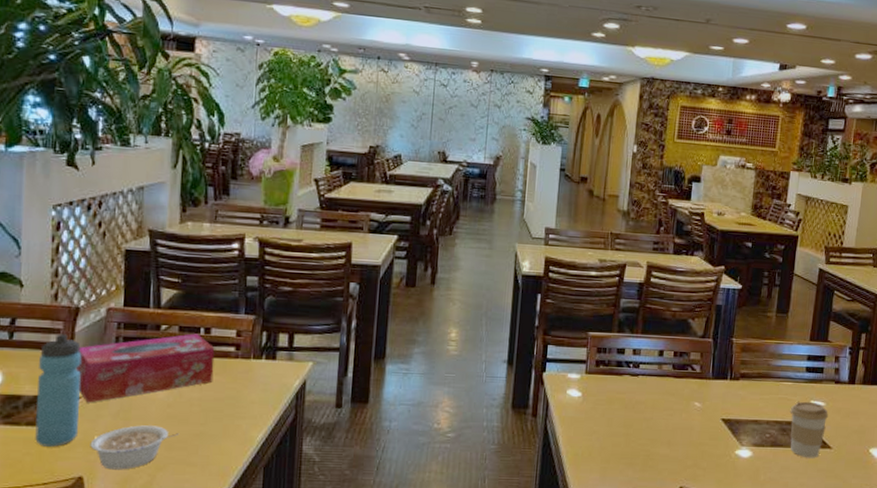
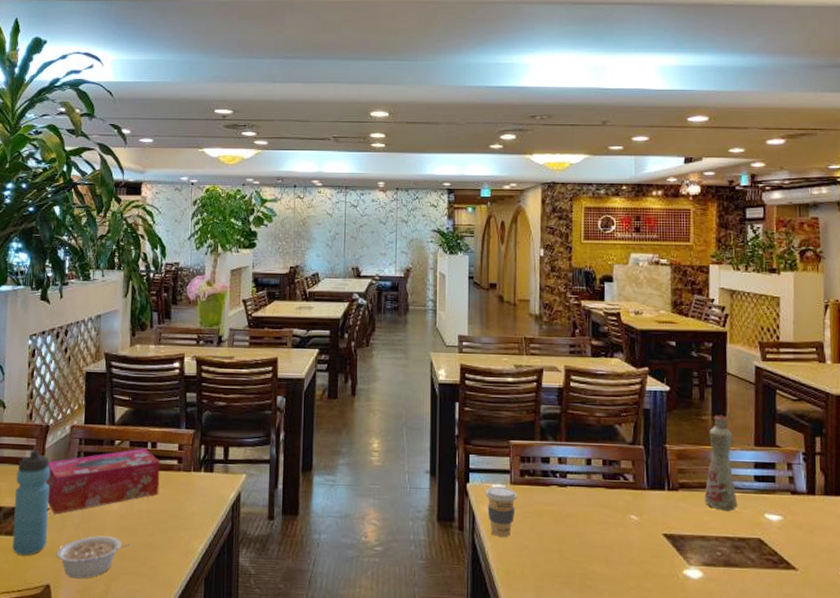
coffee cup: none [561,375,591,423] -> present [486,486,517,537]
bottle: none [760,312,793,398] -> present [704,415,738,511]
coffee cup: present [790,401,828,459] -> none [741,514,788,581]

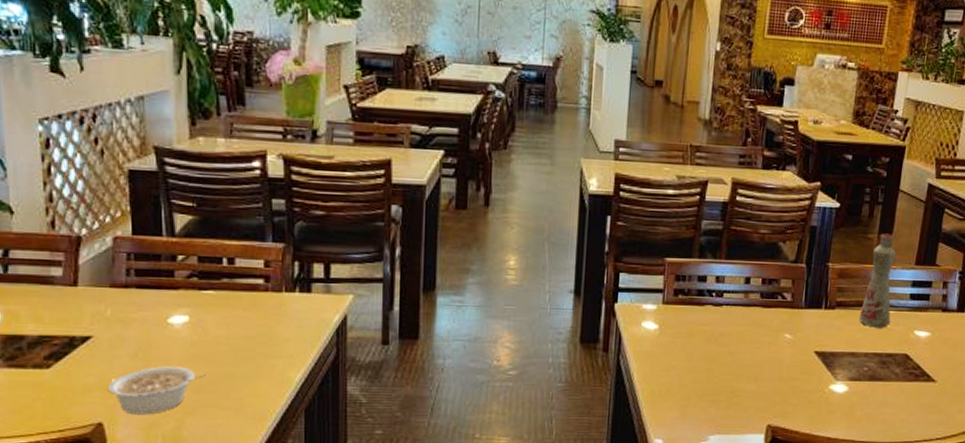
water bottle: present [12,450,51,555] -> none [41,266,92,391]
tissue box: present [46,448,161,514] -> none [84,264,241,343]
coffee cup: present [486,486,517,537] -> none [635,306,669,358]

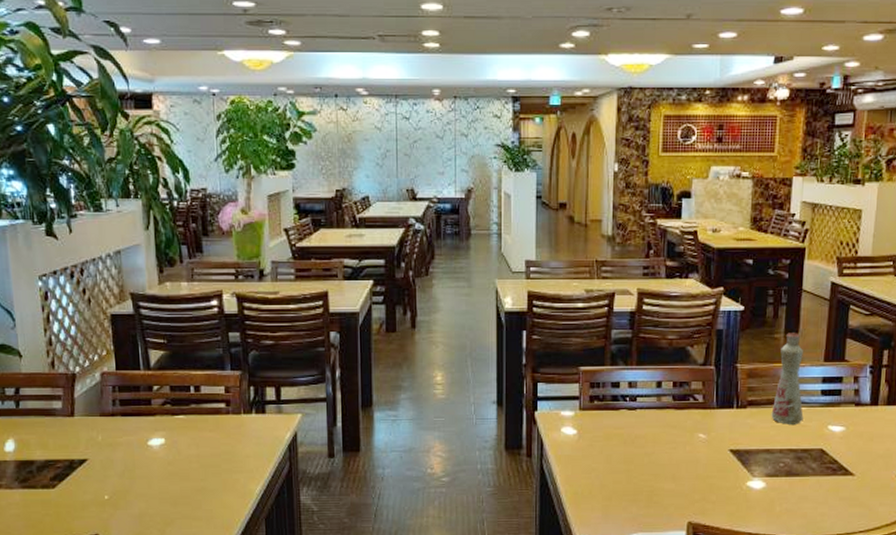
legume: present [107,366,208,415] -> none [101,483,182,527]

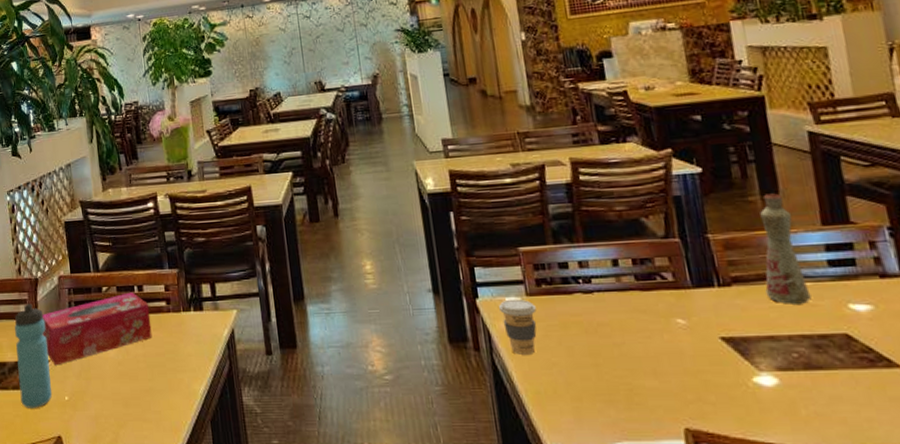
water bottle: none [45,400,89,507] -> present [14,303,52,408]
tissue box: none [80,392,208,465] -> present [42,292,152,366]
coffee cup: none [554,412,586,461] -> present [499,298,537,355]

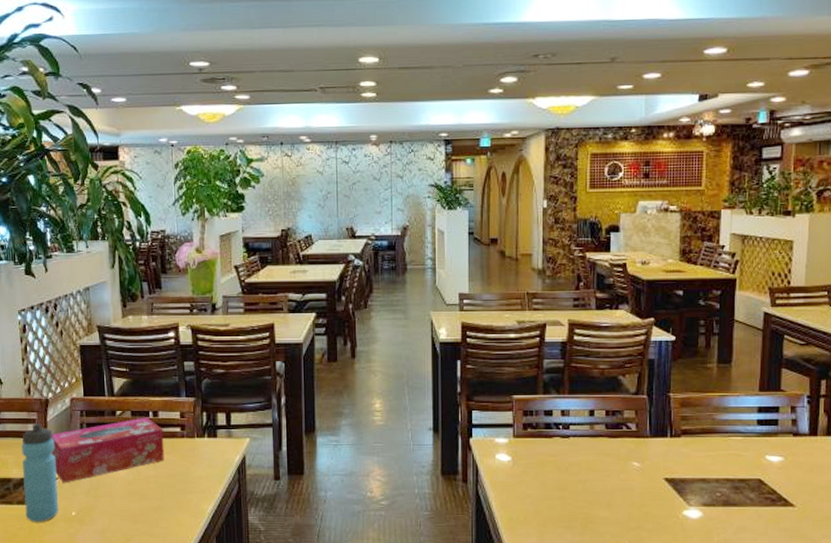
coffee cup: present [499,298,537,355] -> none [489,439,520,487]
bottle: present [760,193,812,304] -> none [706,362,740,454]

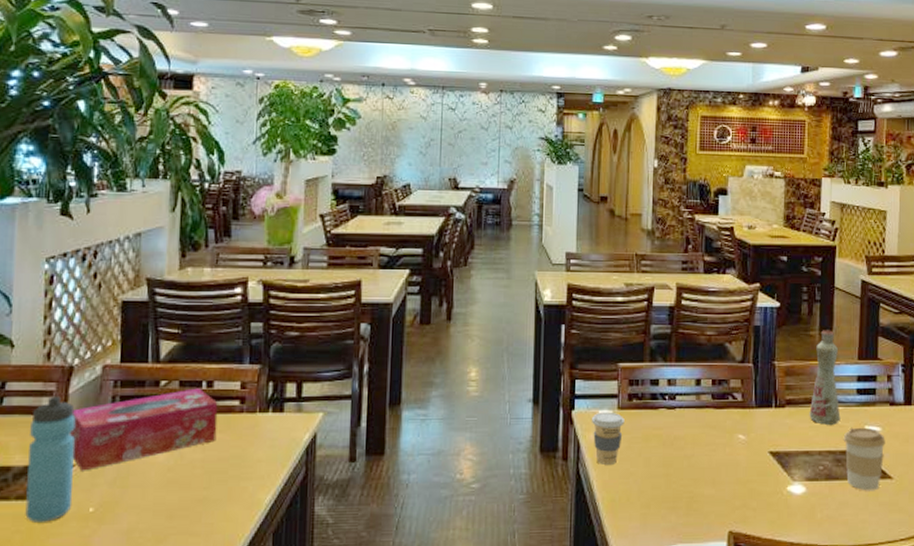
coffee cup: none [489,439,520,487] -> present [592,412,625,465]
bottle: none [706,362,740,454] -> present [809,330,841,425]
coffee cup: none [742,456,788,518] -> present [843,427,885,491]

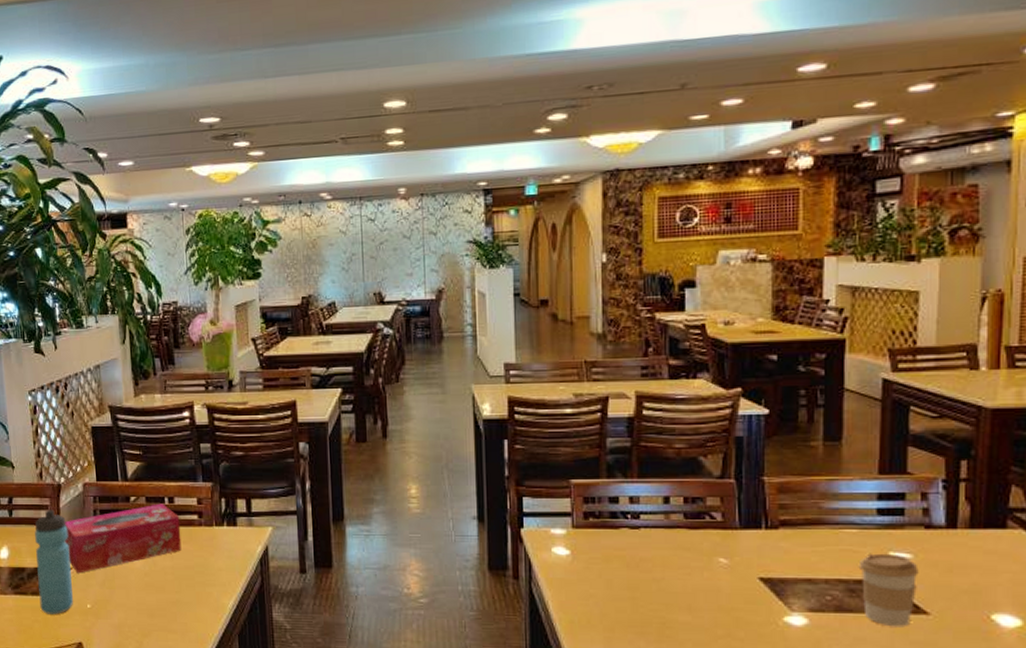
coffee cup: present [592,412,625,465] -> none [543,530,581,585]
bottle: present [809,330,841,425] -> none [811,440,855,550]

